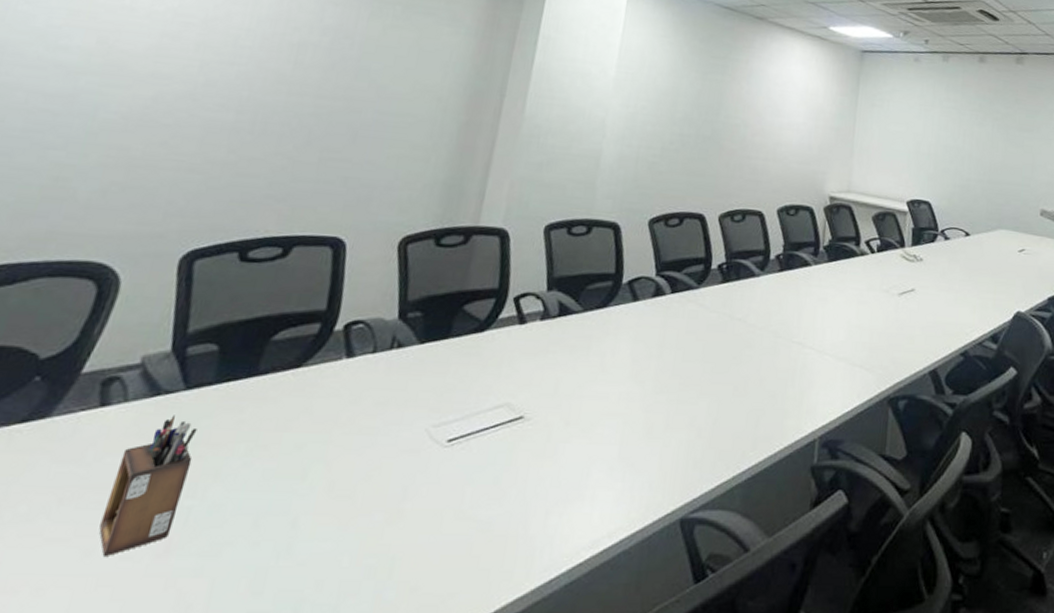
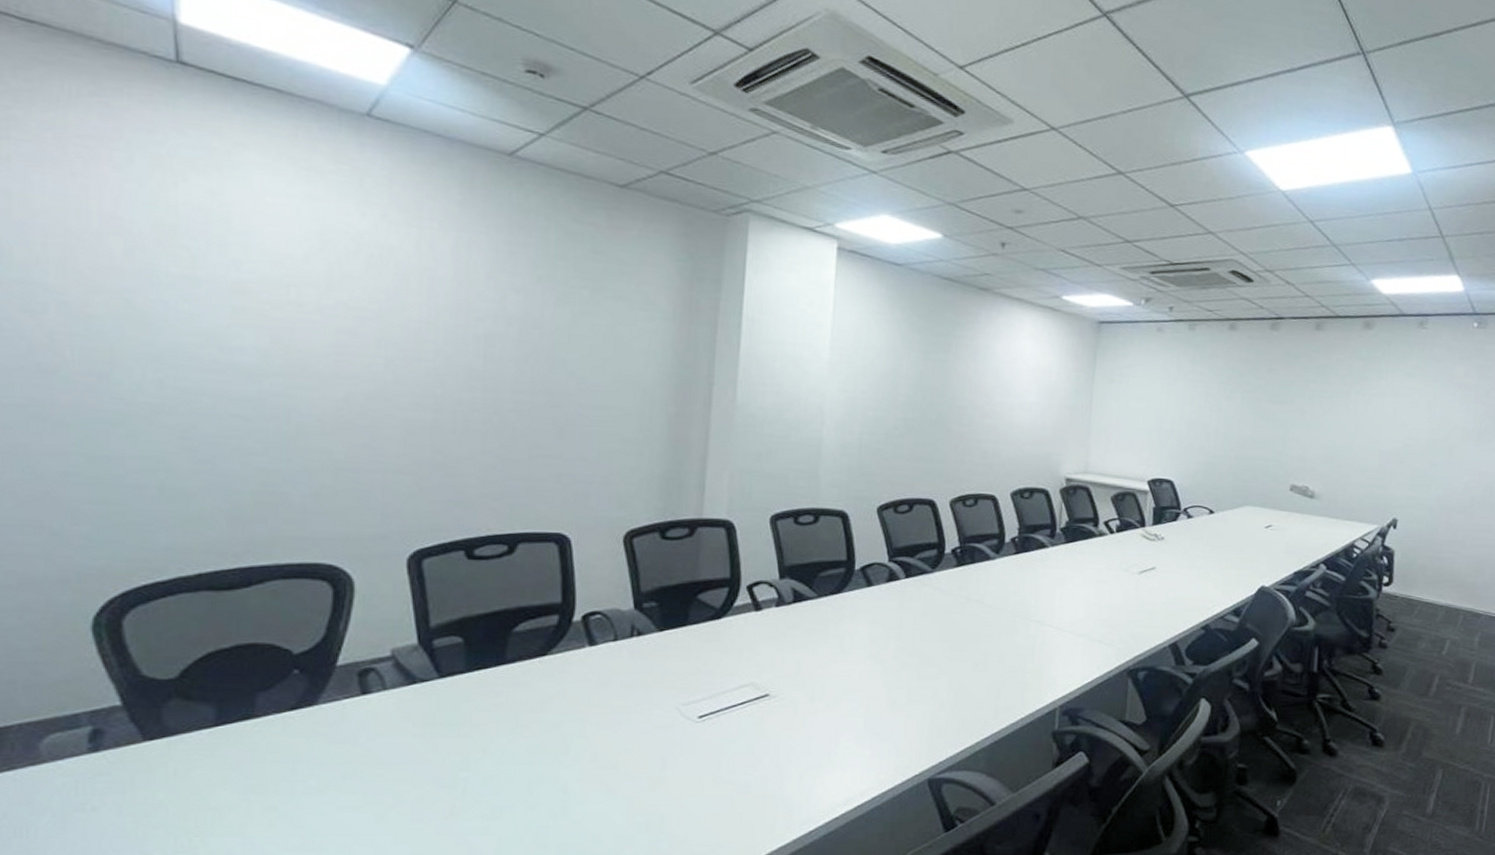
desk organizer: present [99,415,197,556] -> none [386,700,459,819]

